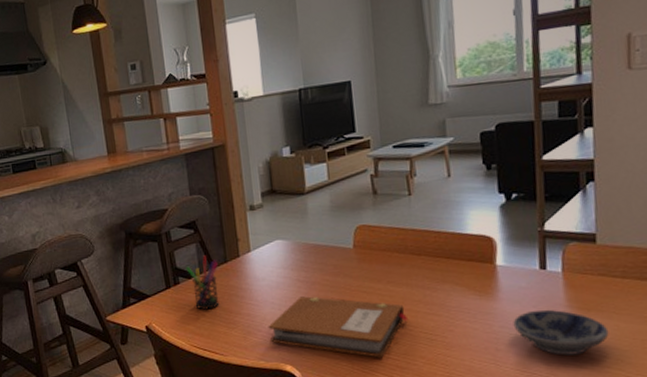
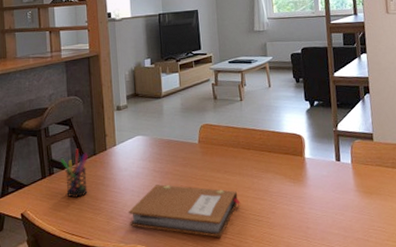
bowl: present [513,309,609,355] -> none [318,193,386,231]

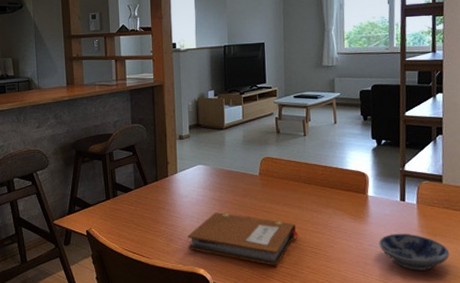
pen holder: present [60,148,88,198] -> none [123,174,150,219]
bowl: none [318,193,386,231] -> present [379,233,450,271]

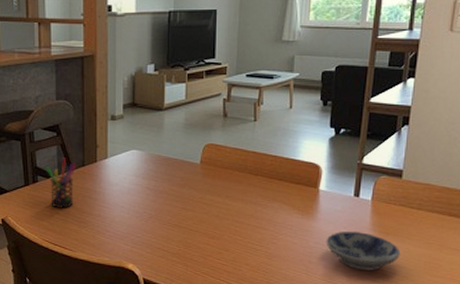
pen holder: none [123,174,150,219] -> present [45,158,76,208]
notebook: present [187,212,299,266] -> none [116,203,240,262]

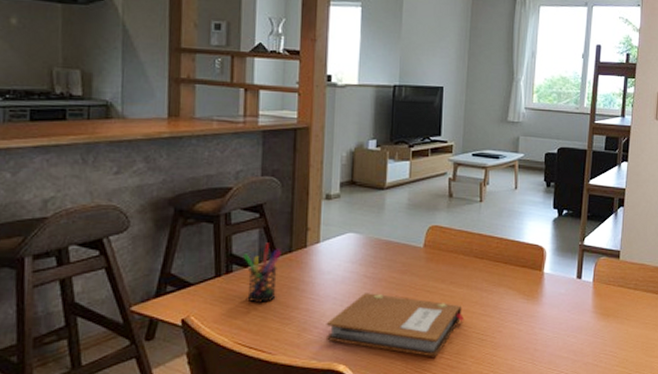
notebook: none [116,203,240,262] -> present [325,293,465,357]
bowl: present [326,231,401,271] -> none [551,314,620,355]

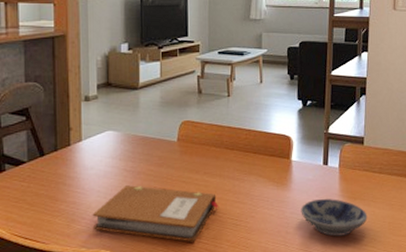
pen holder: present [243,242,281,303] -> none [13,143,48,198]
bowl: none [551,314,620,355] -> present [300,198,368,236]

